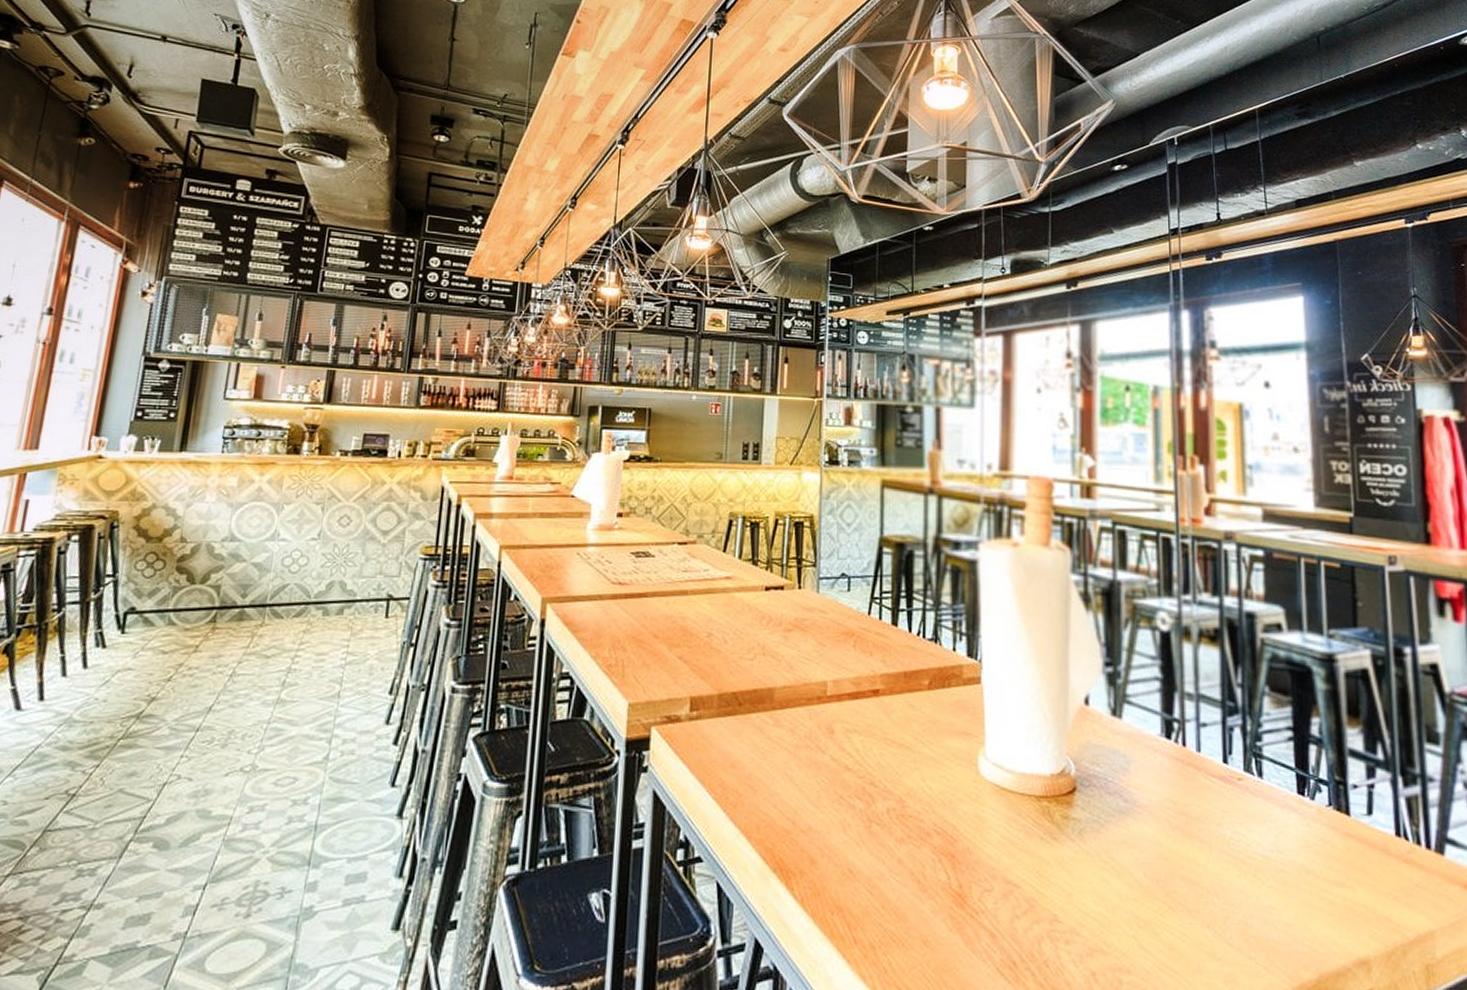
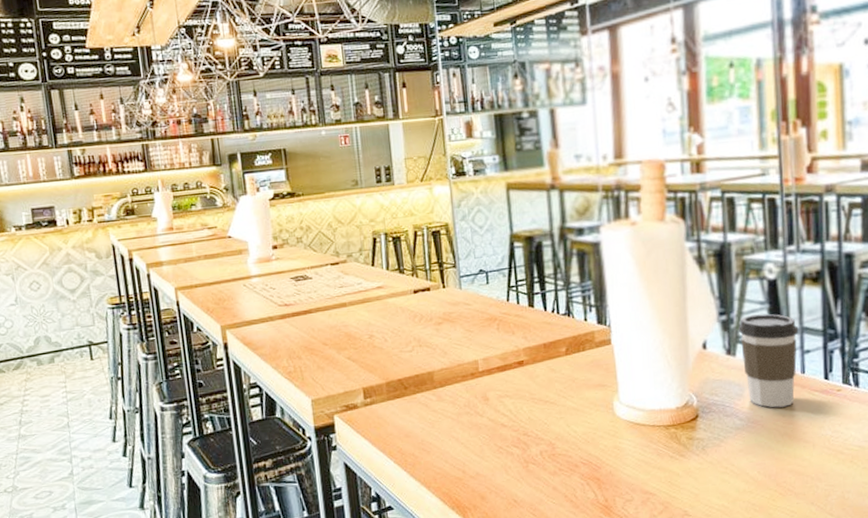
coffee cup: none [1126,671,1193,792] -> present [739,313,798,408]

